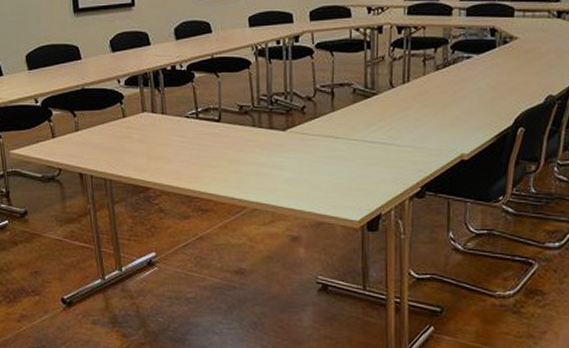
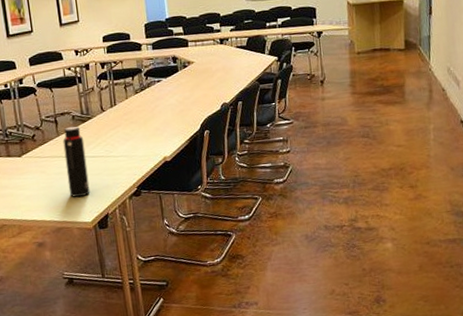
water bottle: none [337,101,364,188] -> present [63,126,90,197]

